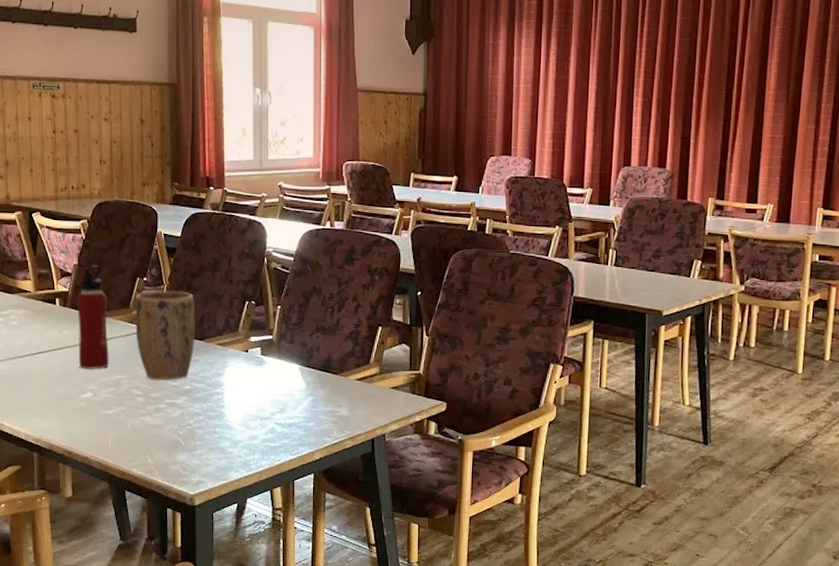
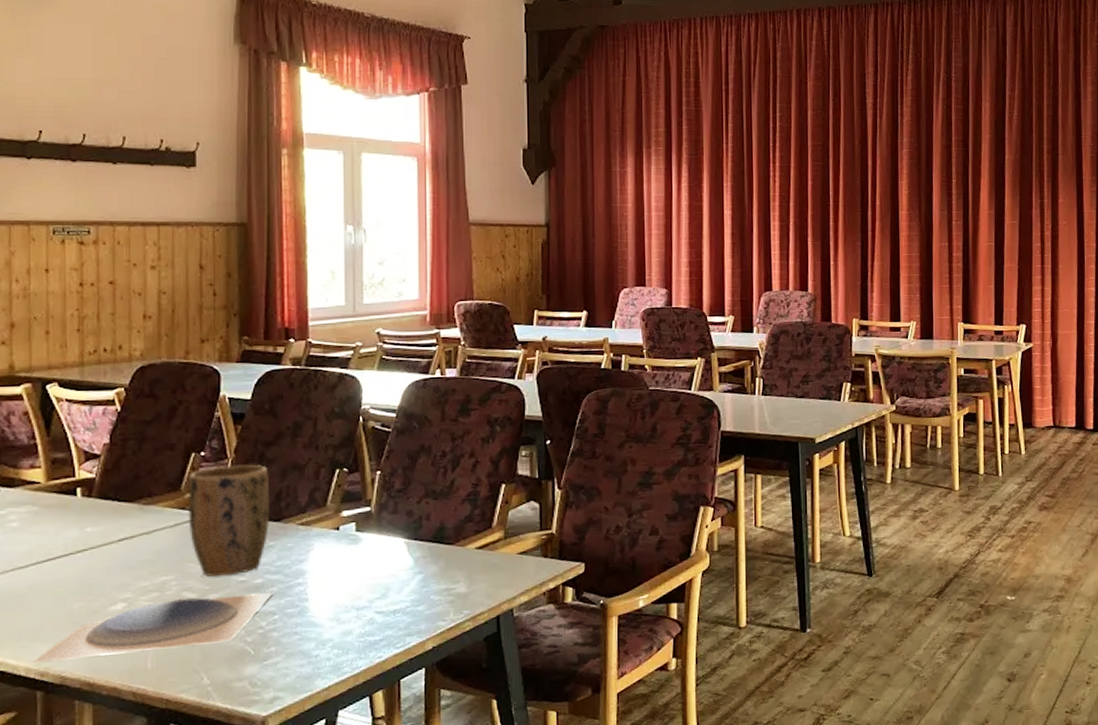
plate: none [30,395,199,433] -> present [32,592,274,663]
water bottle: present [77,264,109,370] -> none [107,441,151,574]

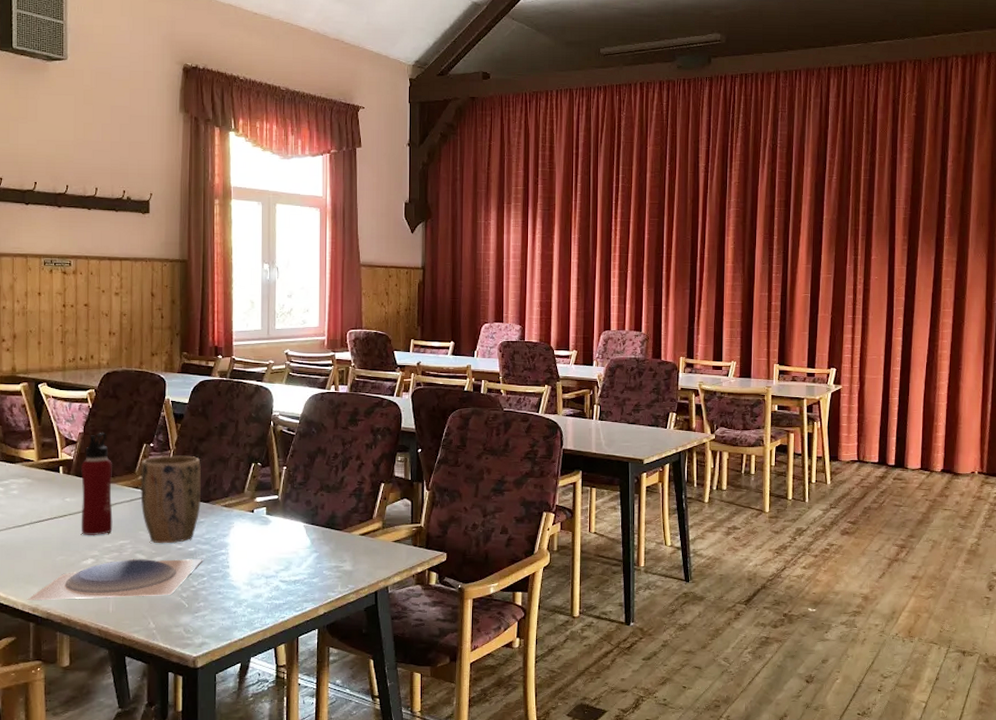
water bottle: none [107,441,151,574] -> present [81,432,113,536]

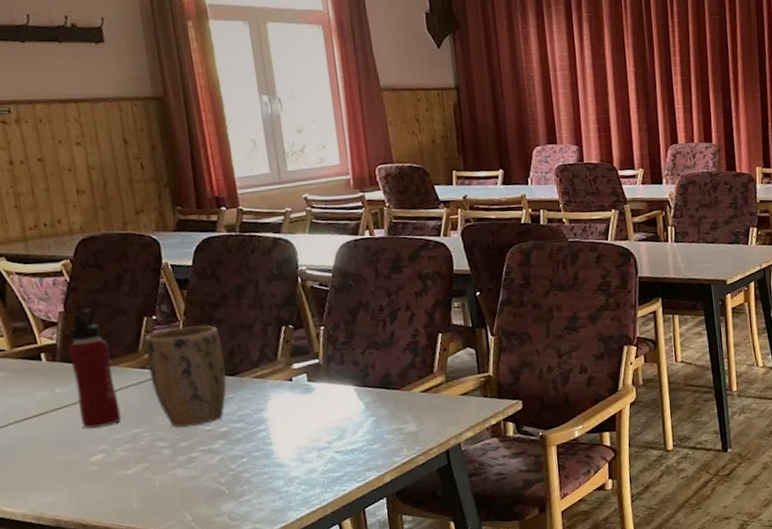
plate: present [27,559,203,600] -> none [27,439,240,509]

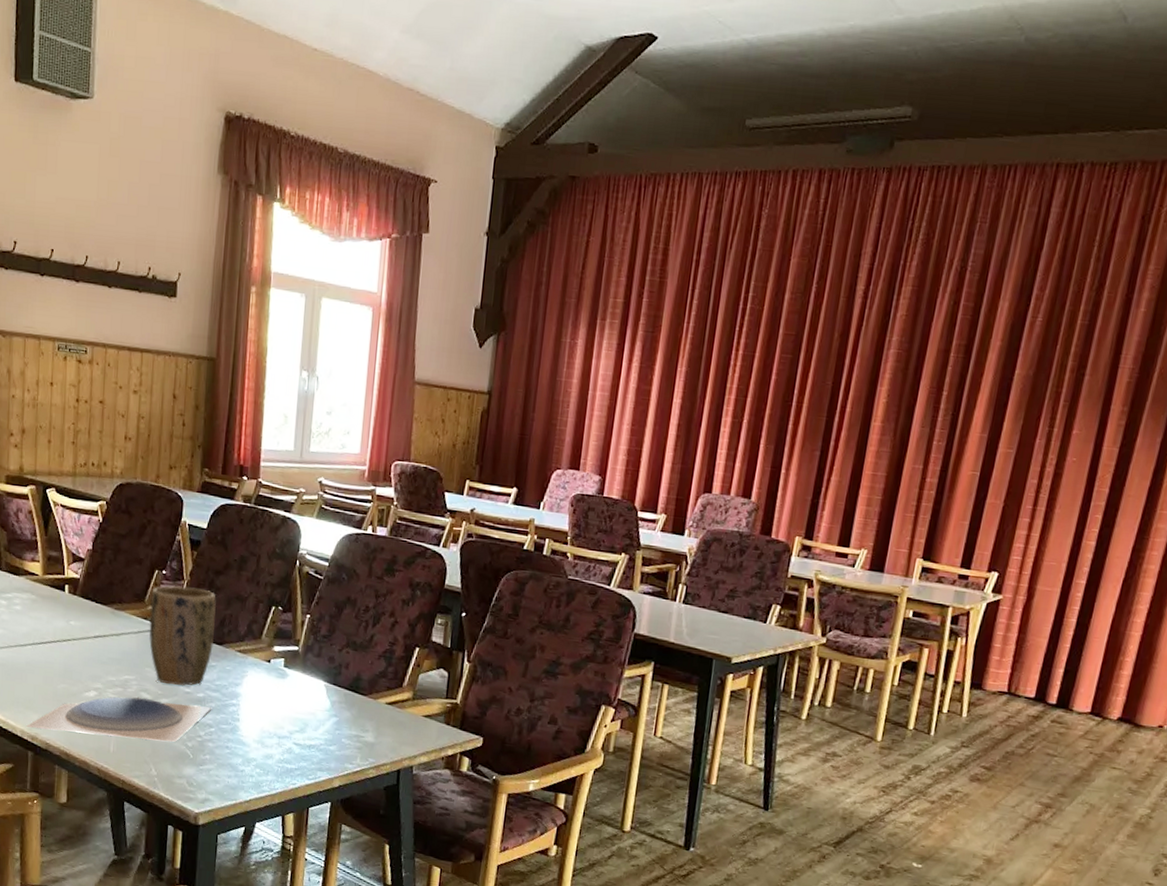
plate: none [27,439,240,509] -> present [26,696,212,742]
water bottle: present [68,308,122,428] -> none [84,551,122,667]

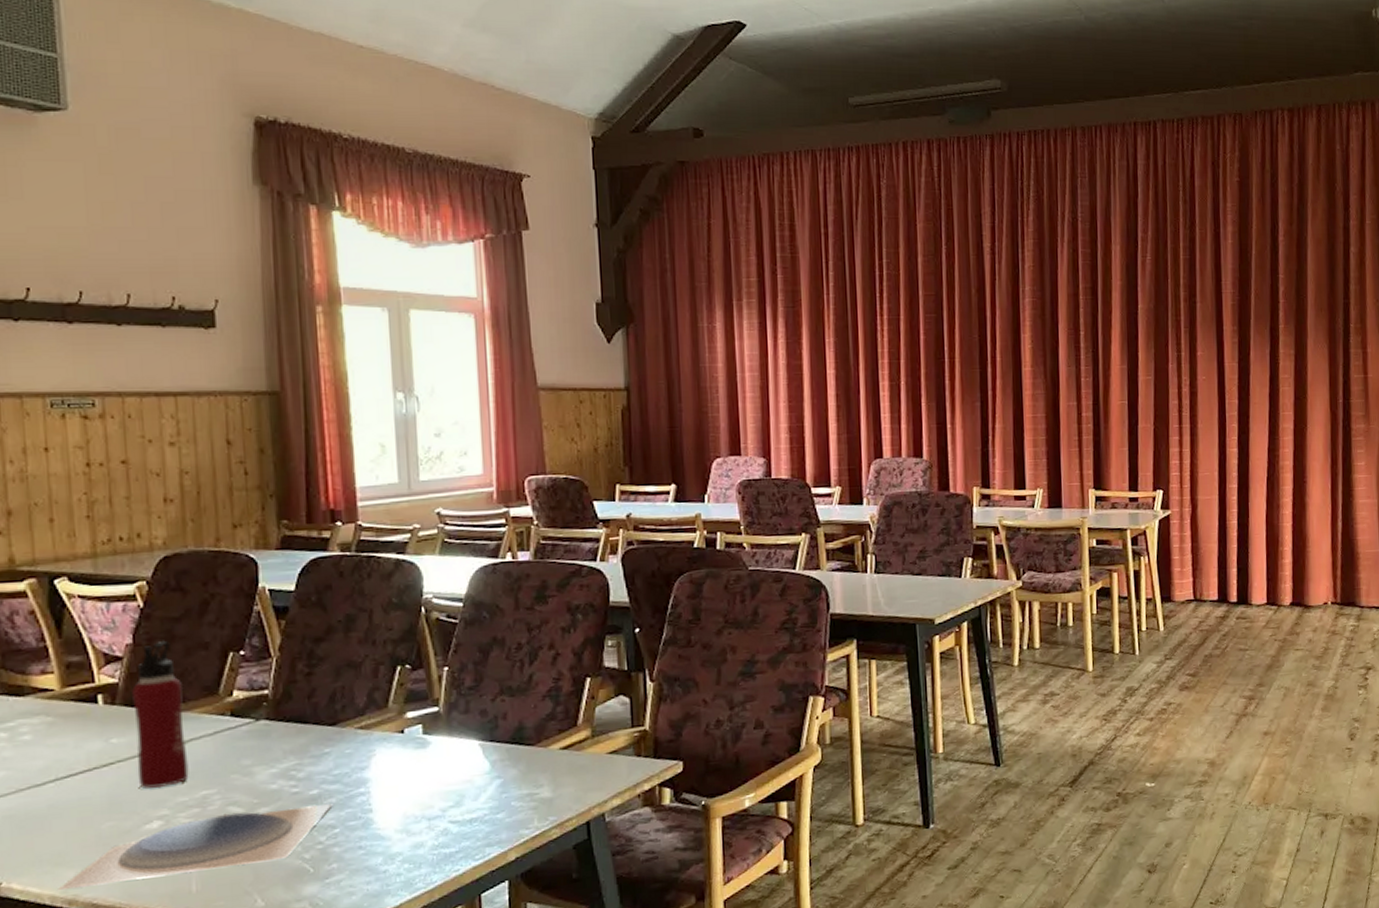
water bottle: none [84,551,122,667] -> present [132,640,189,789]
plant pot: present [149,586,216,686] -> none [226,663,323,789]

